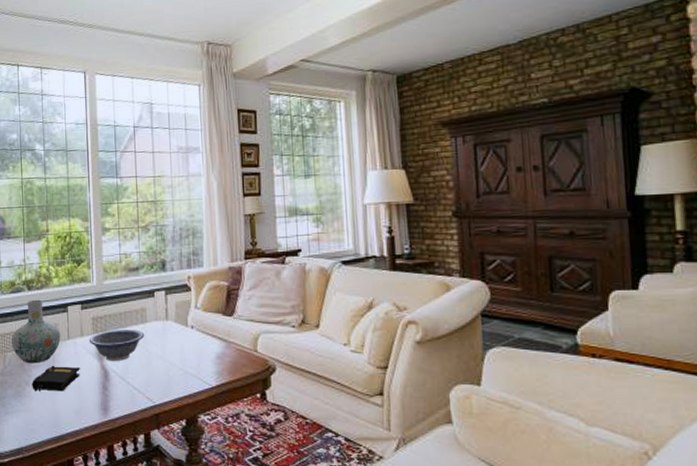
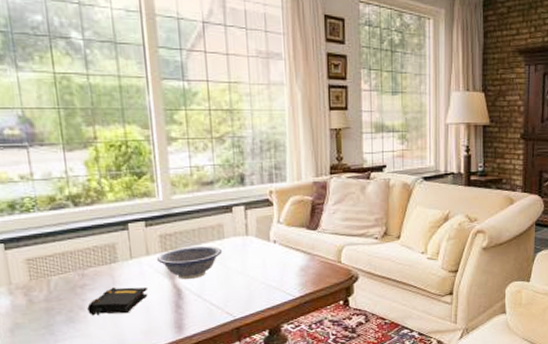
vase: present [12,299,61,364] -> none [56,216,122,287]

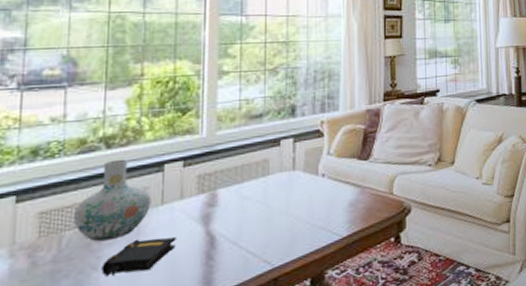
vase: none [56,216,122,287] -> present [74,158,151,242]
decorative bowl: present [156,246,223,279] -> none [191,184,266,225]

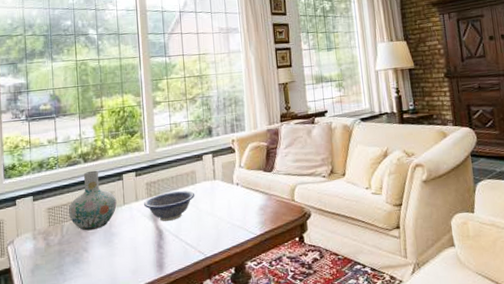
book: present [101,237,176,277] -> none [89,230,136,257]
decorative bowl: none [191,184,266,225] -> present [143,190,195,221]

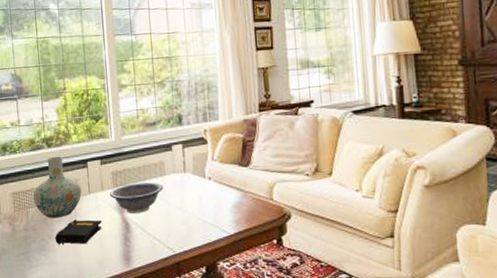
book: none [89,230,136,257] -> present [55,219,102,245]

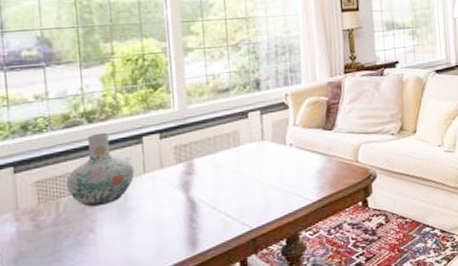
book: present [55,219,102,245] -> none [97,203,161,238]
decorative bowl: present [109,182,164,213] -> none [170,154,238,191]

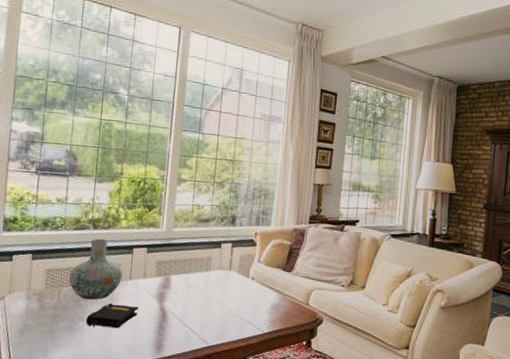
book: none [97,203,161,238] -> present [86,303,138,329]

